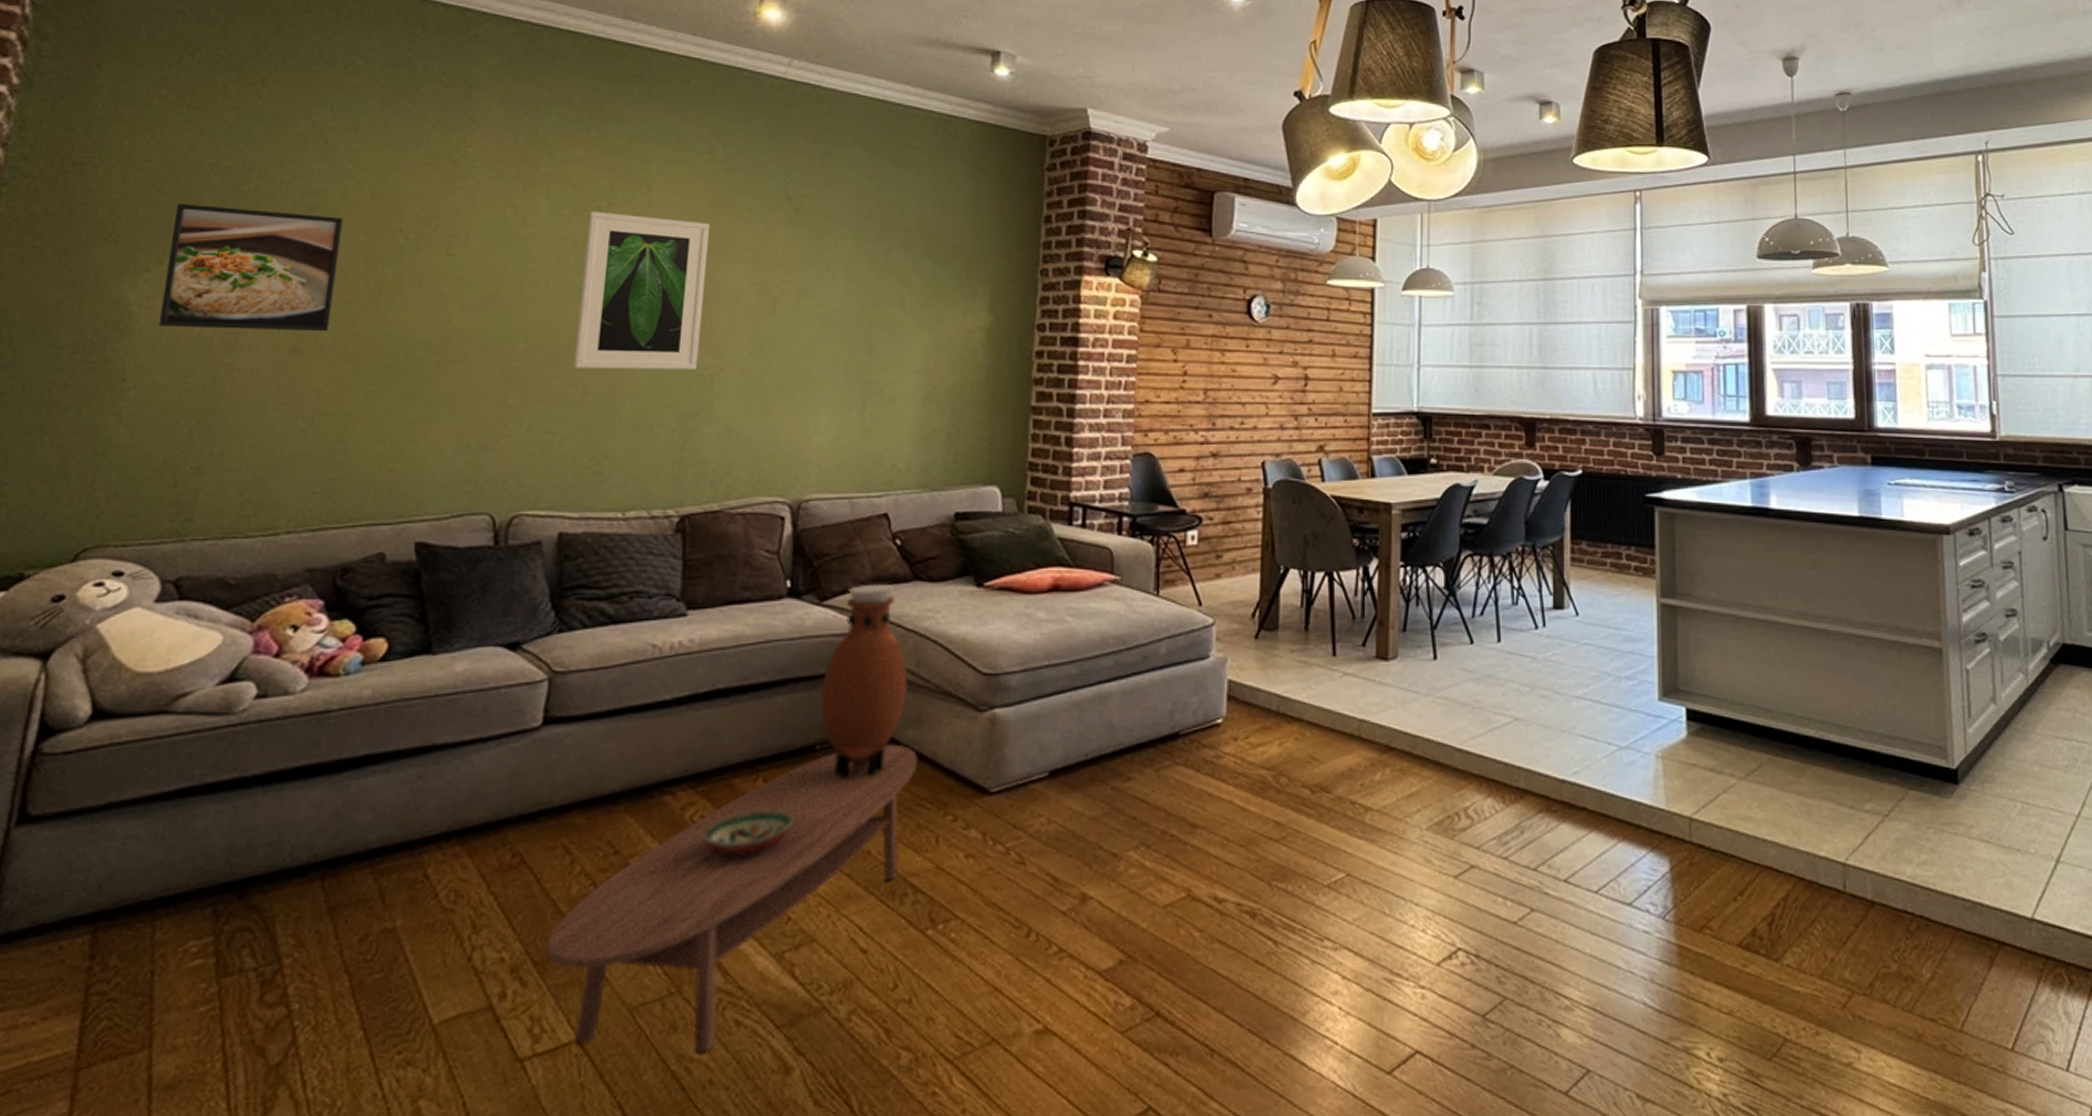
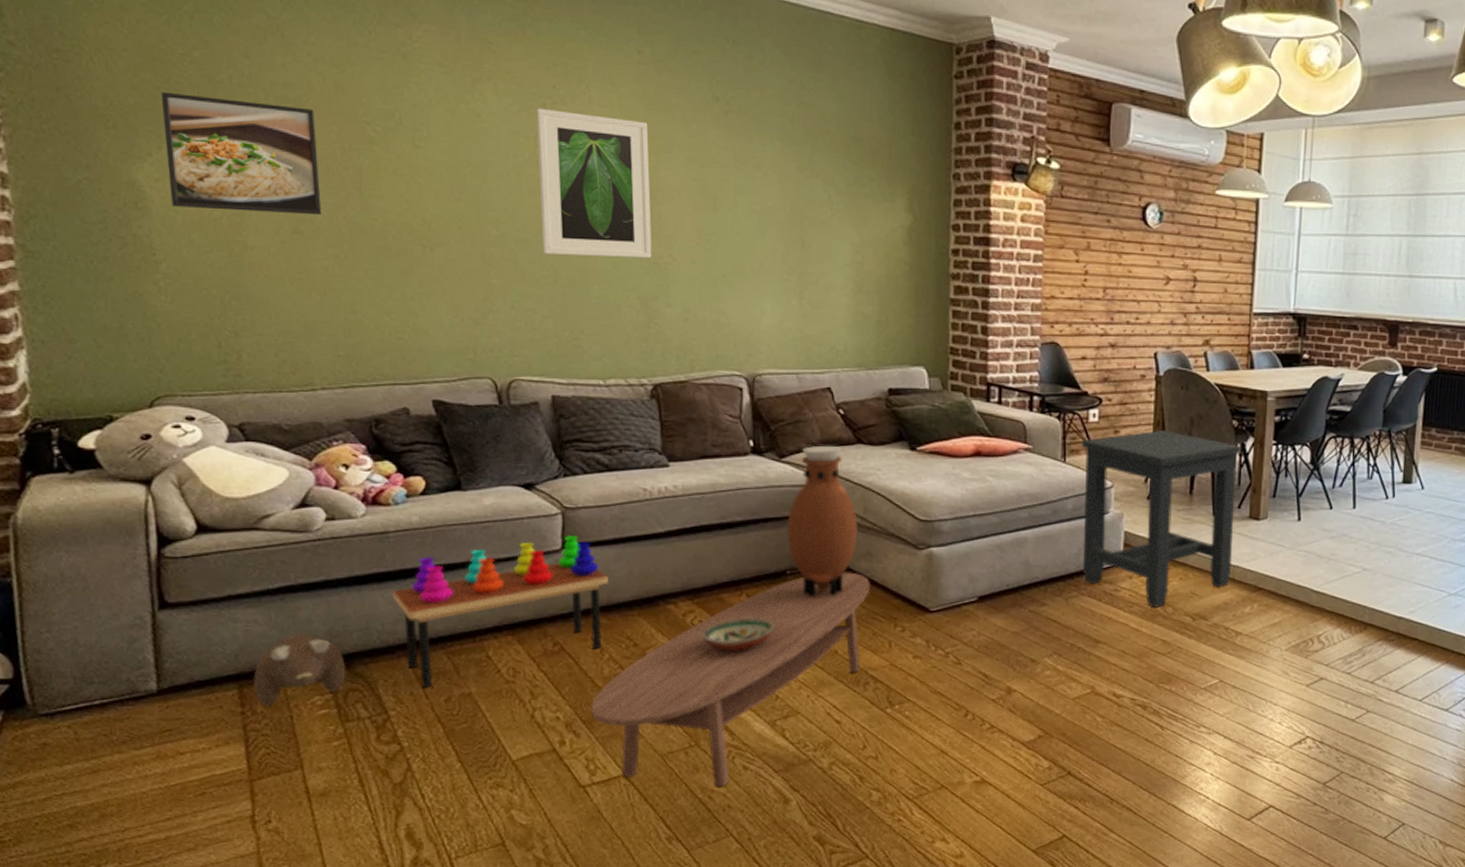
plush toy: none [111,851,240,957] -> present [252,633,346,706]
stacking toy: none [319,707,594,924] -> present [393,535,608,688]
side table: none [1177,553,1365,778] -> present [1081,430,1242,608]

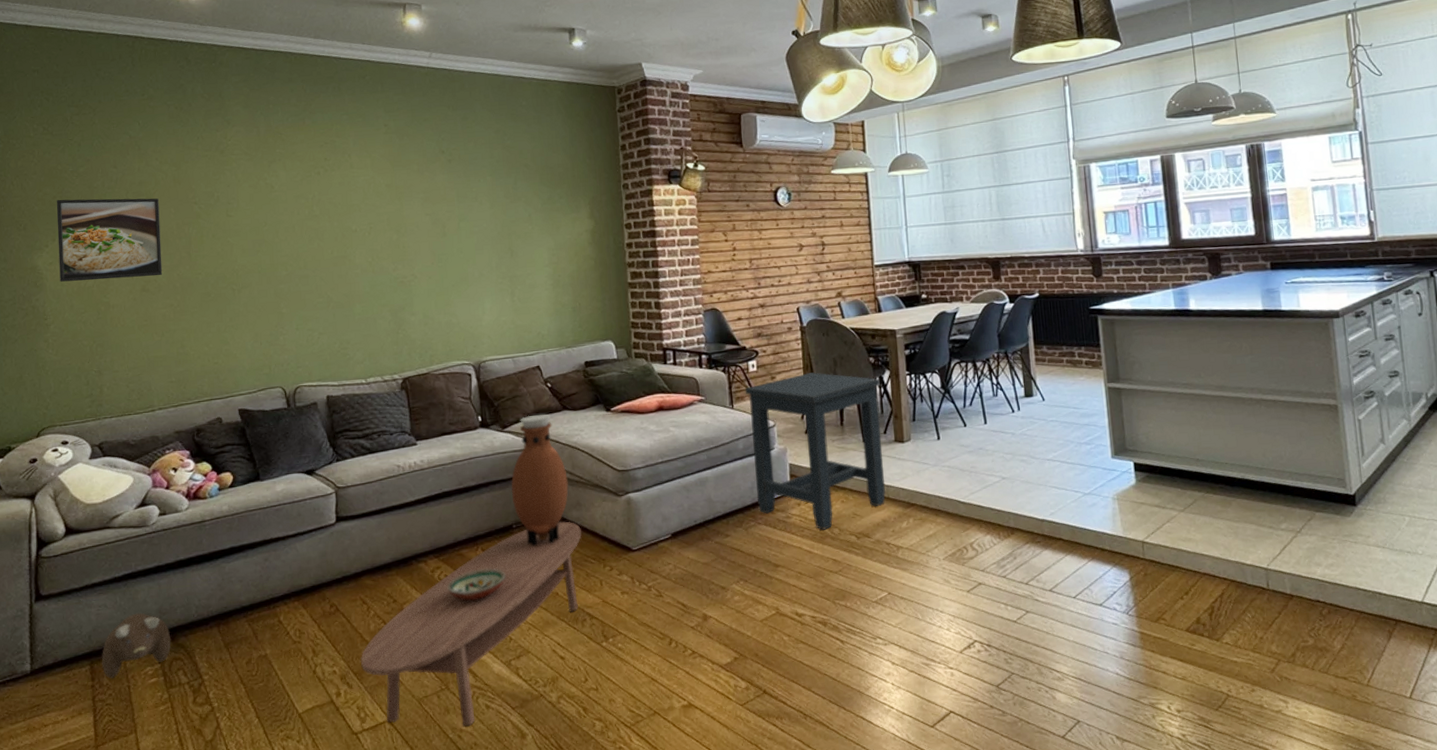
stacking toy: present [393,535,608,688] -> none [208,510,372,653]
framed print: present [536,108,652,258] -> none [313,175,399,285]

